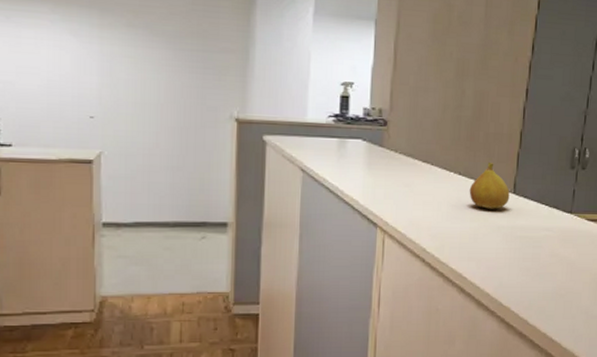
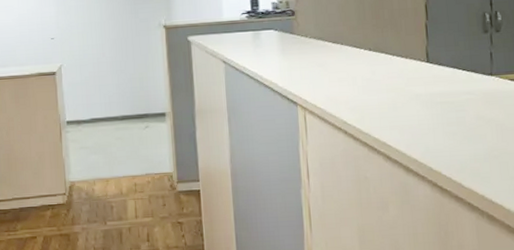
fruit: present [469,163,510,209] -> none [381,36,424,79]

